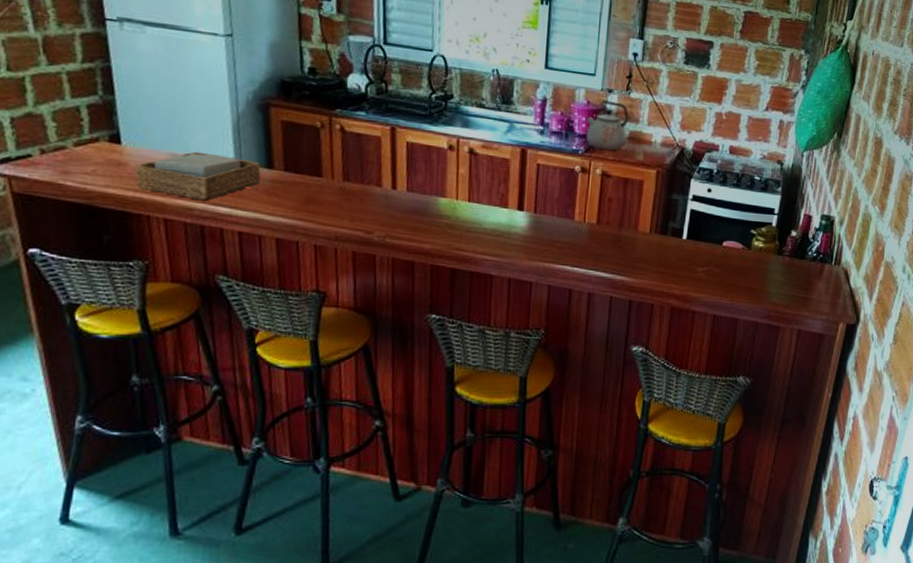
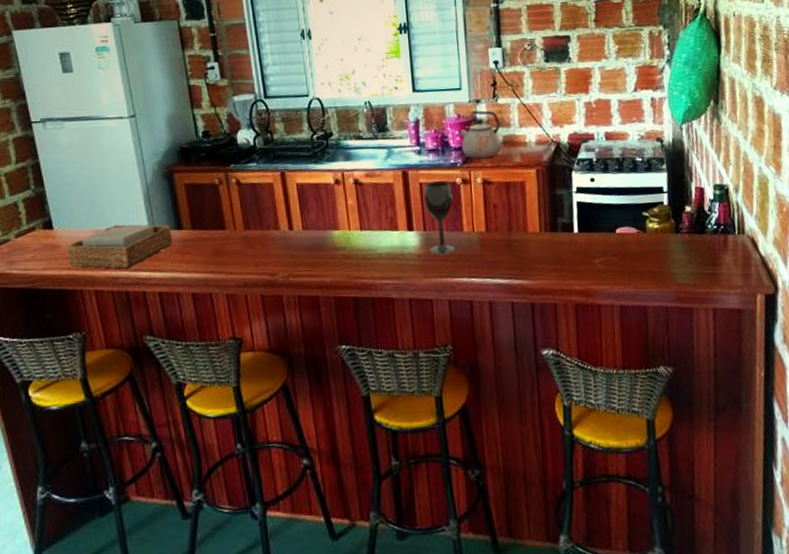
wine glass: none [536,164,570,241] -> present [424,180,457,255]

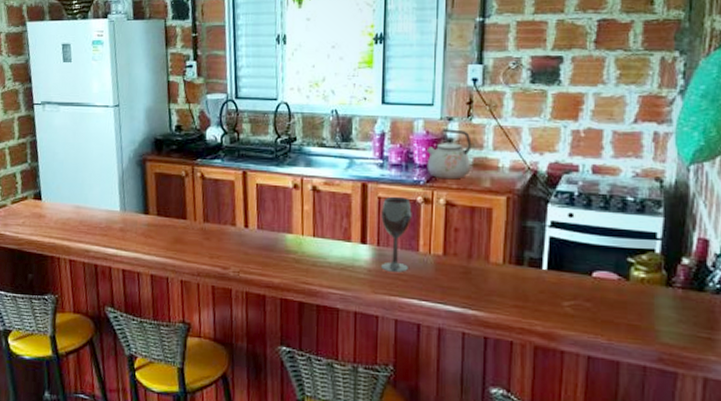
napkin holder: present [66,224,172,269] -> none [50,203,139,244]

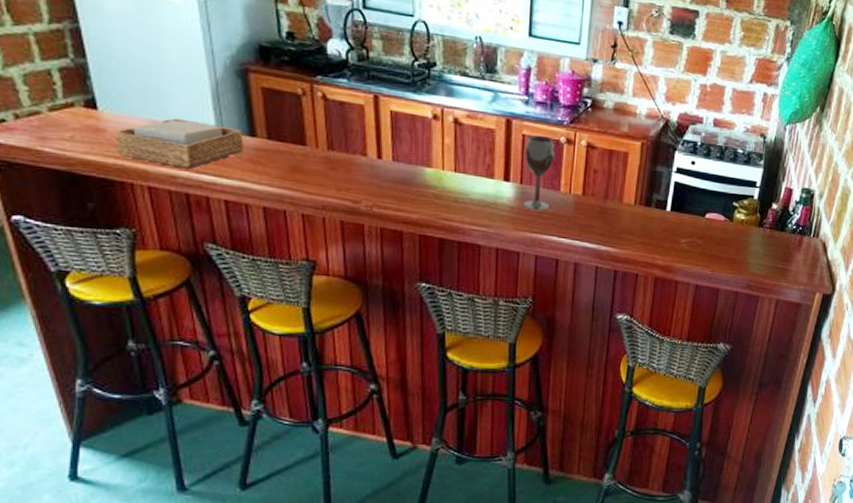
napkin holder: none [50,203,139,244] -> present [114,118,244,169]
kettle: present [426,129,472,180] -> none [570,70,614,122]

